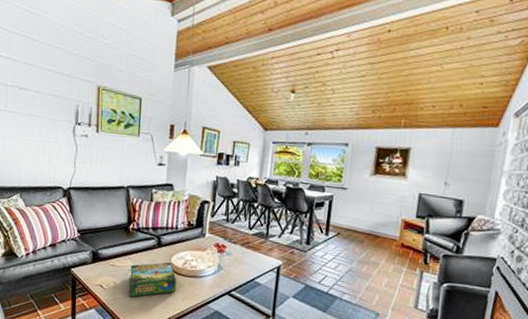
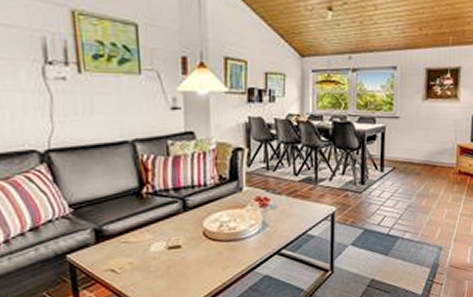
board game: present [129,262,176,298] -> none [150,227,213,278]

